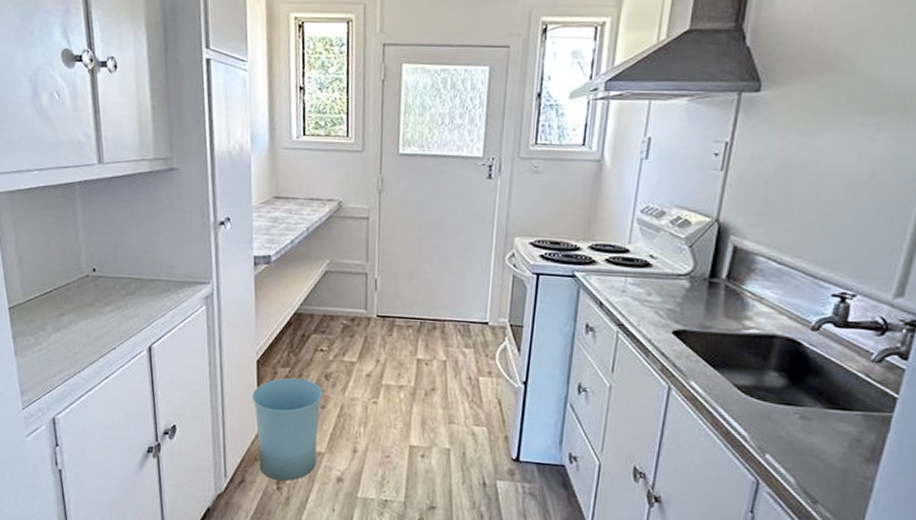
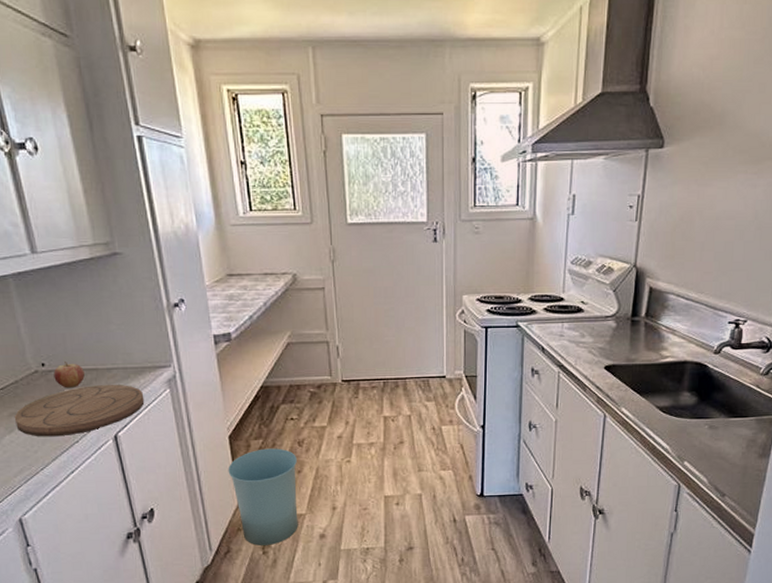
cutting board: none [62,294,181,341] -> present [14,384,145,437]
fruit: none [102,269,130,296] -> present [53,362,85,389]

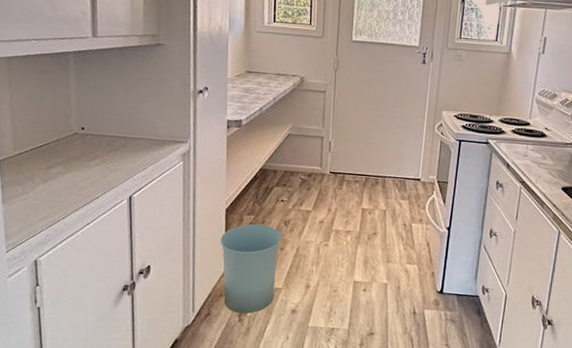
cutting board: present [14,384,145,437] -> none [50,151,161,191]
fruit: present [53,362,85,389] -> none [89,128,115,151]

